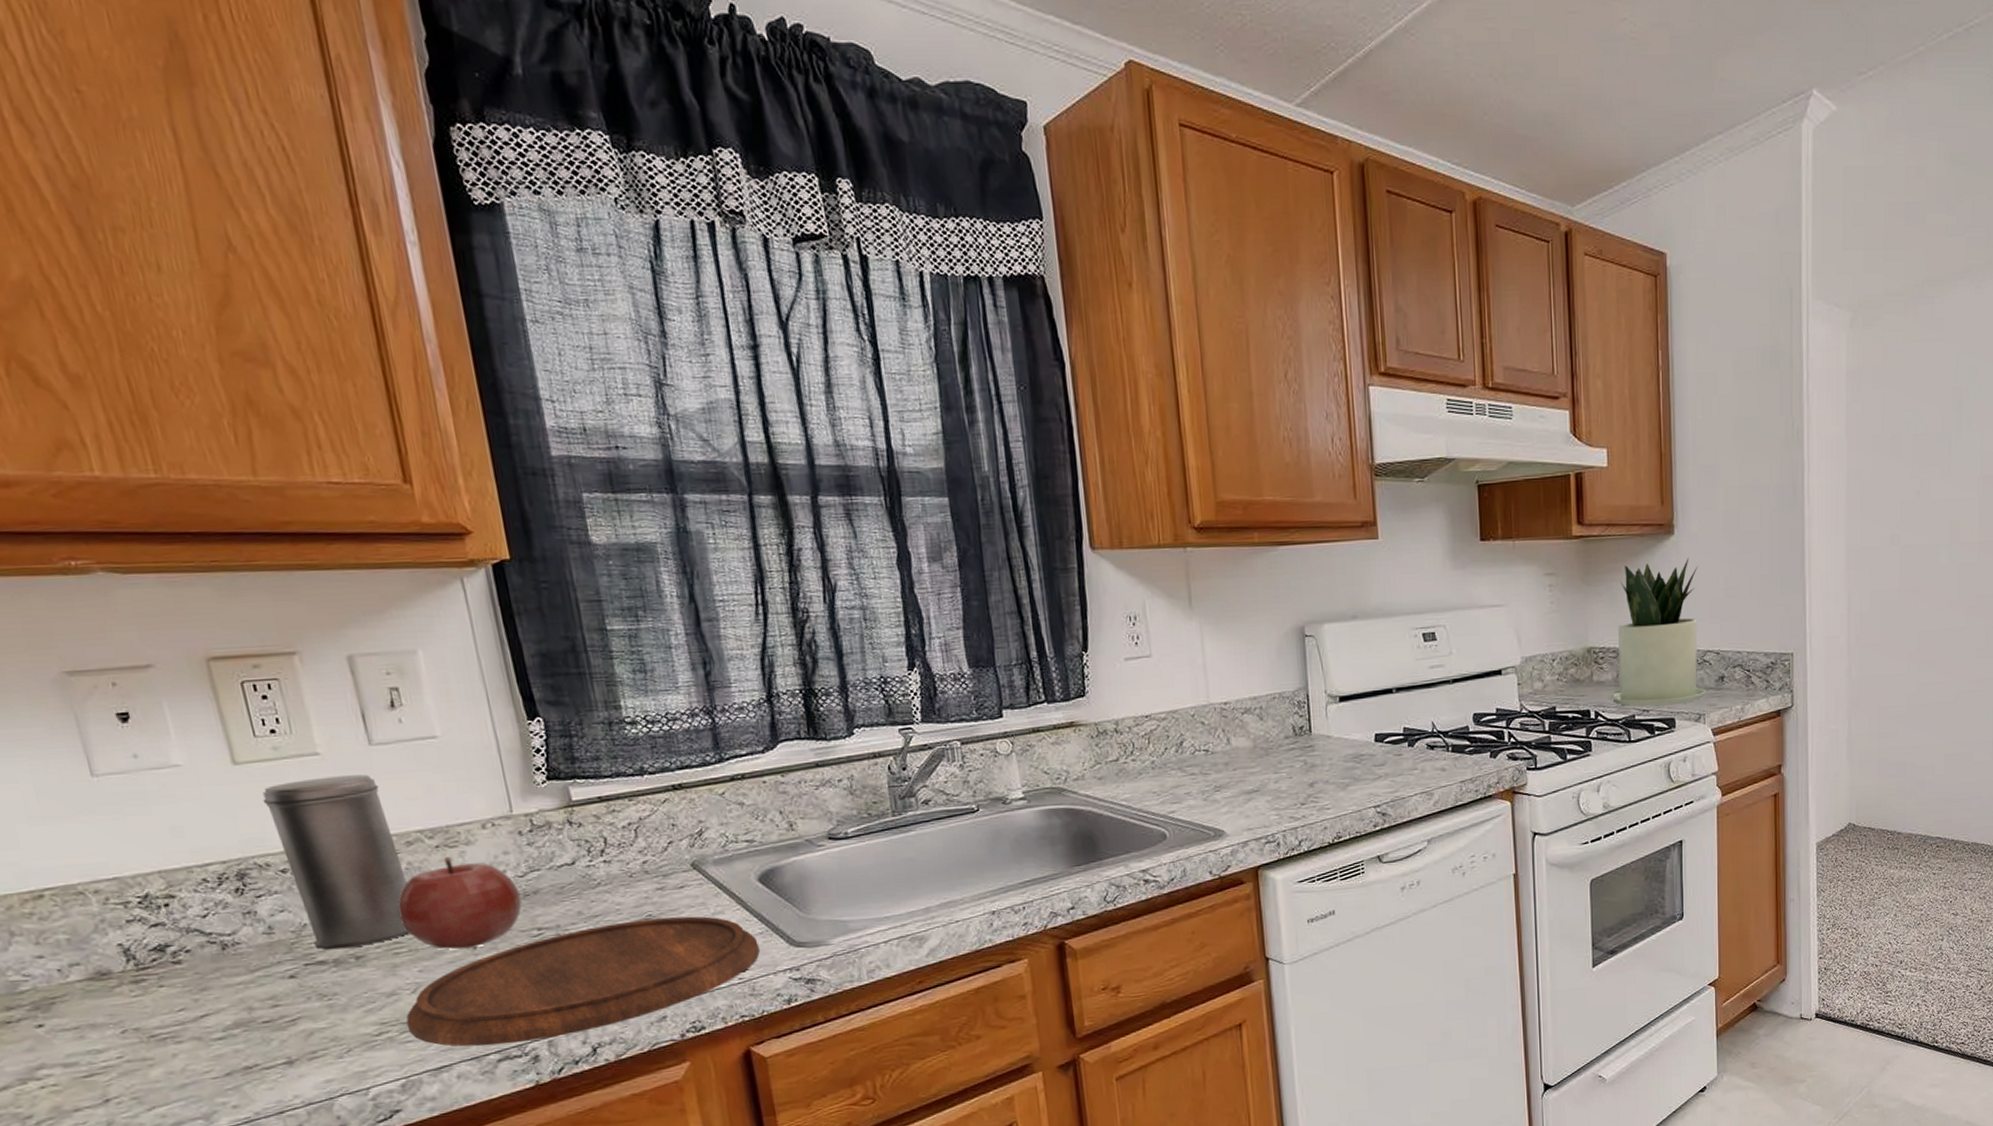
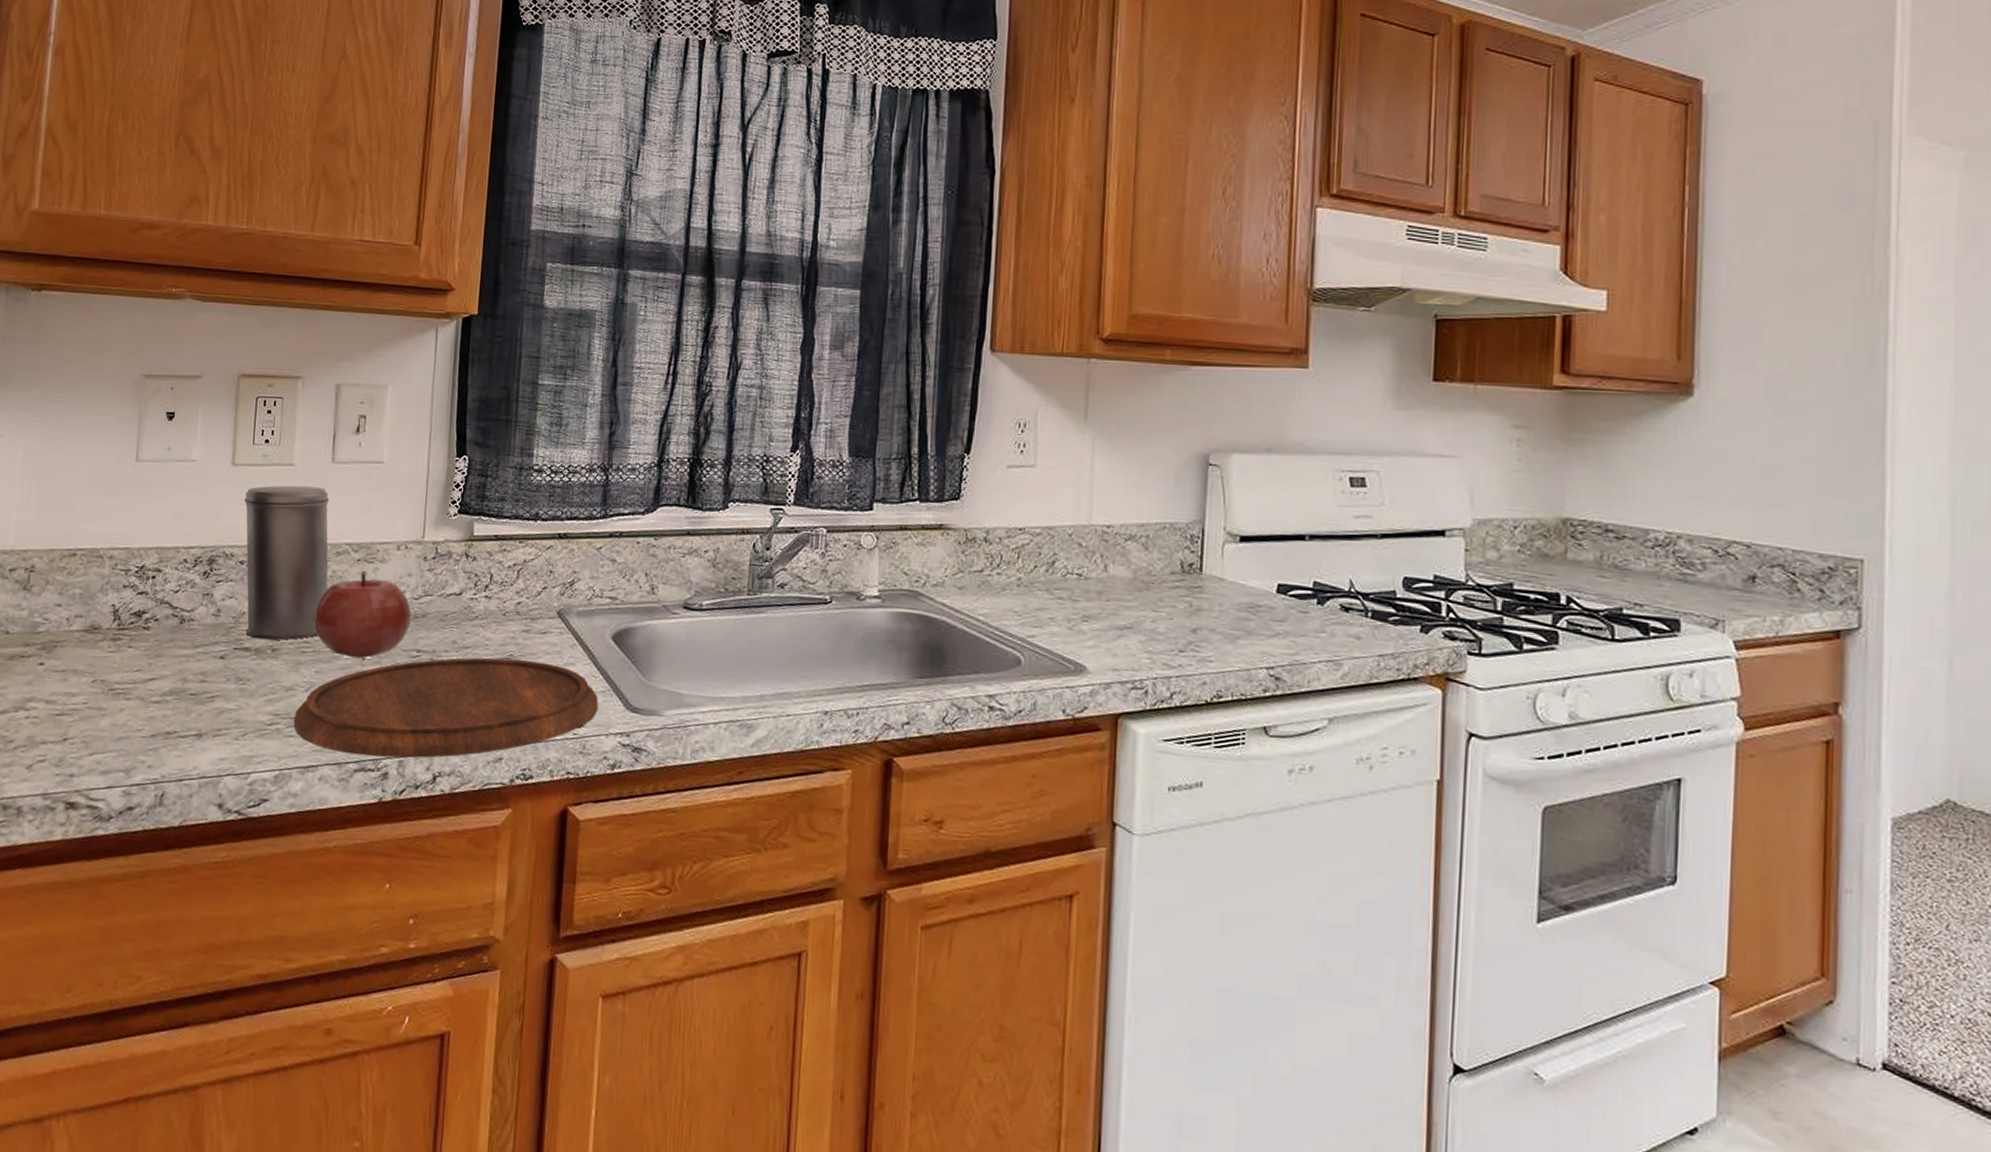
planter: present [1611,558,1706,707] -> none [1590,425,1729,604]

